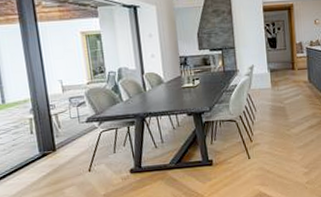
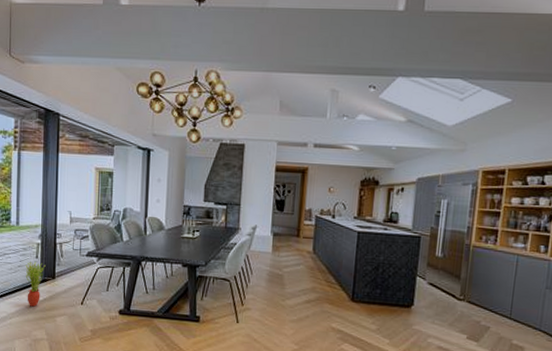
potted plant: none [20,137,43,184] -> present [25,261,46,307]

